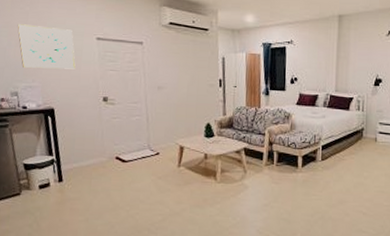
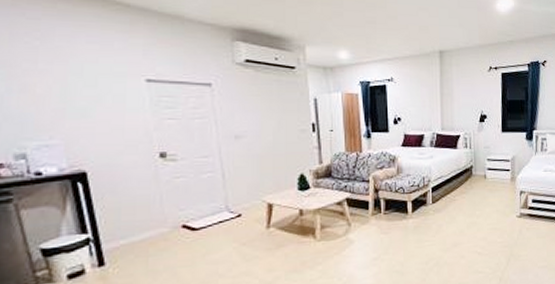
wall art: present [17,24,76,69] -> none [20,63,117,122]

